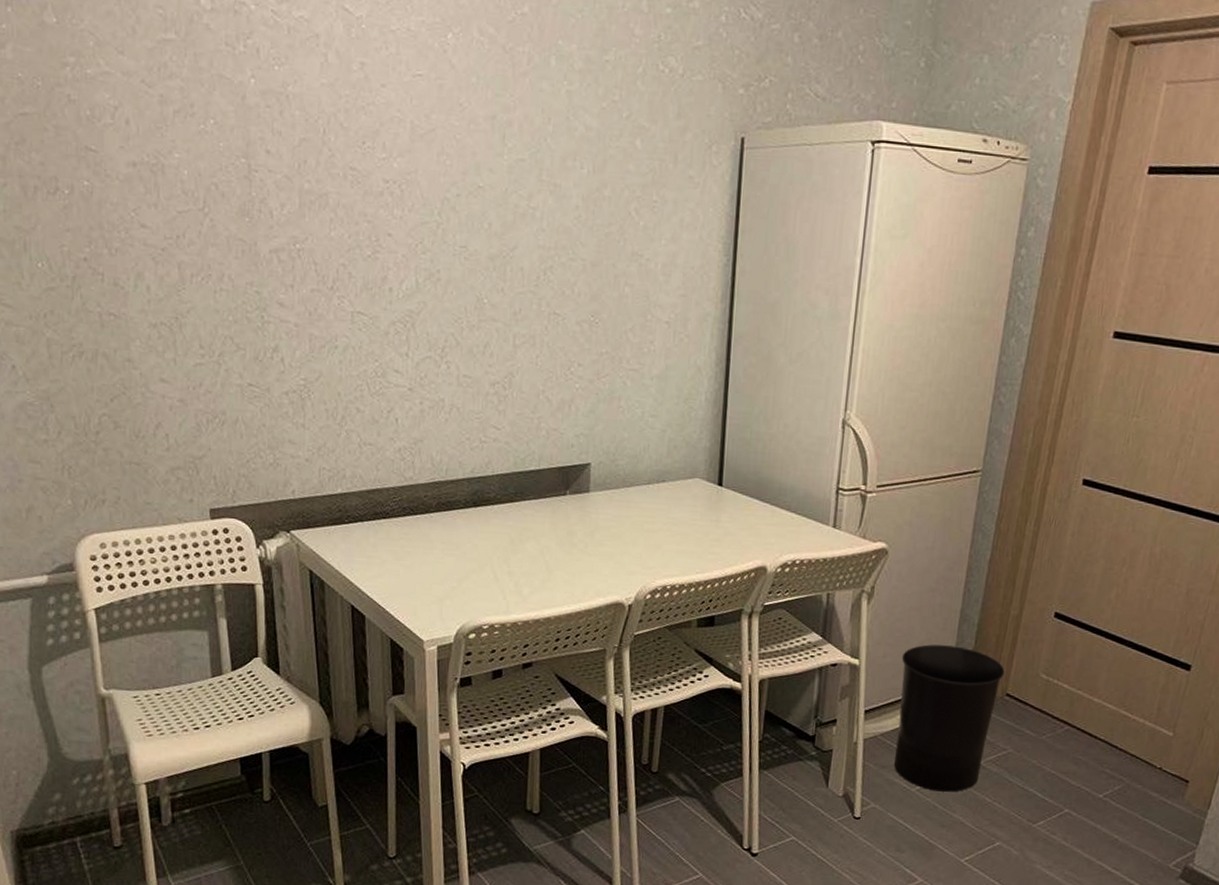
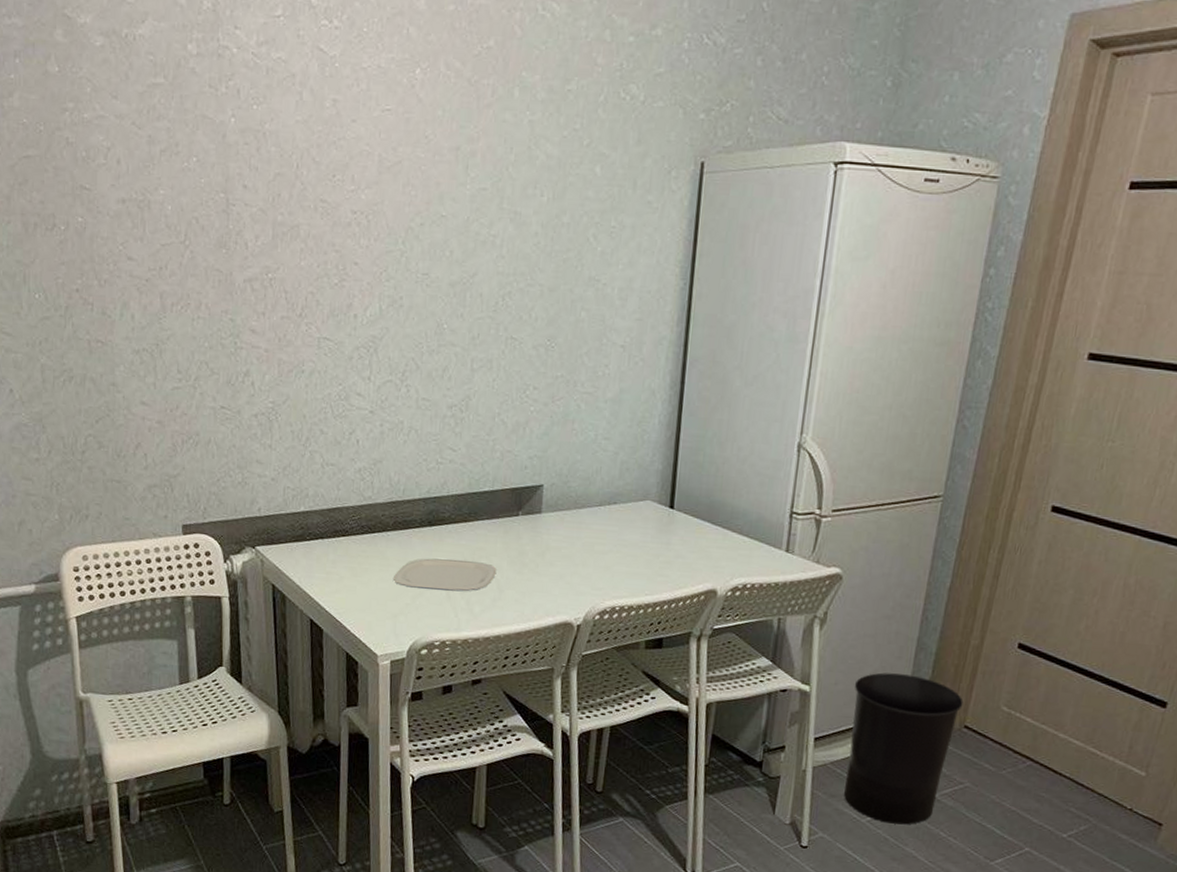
plate: none [437,539,545,574] -> present [392,558,497,592]

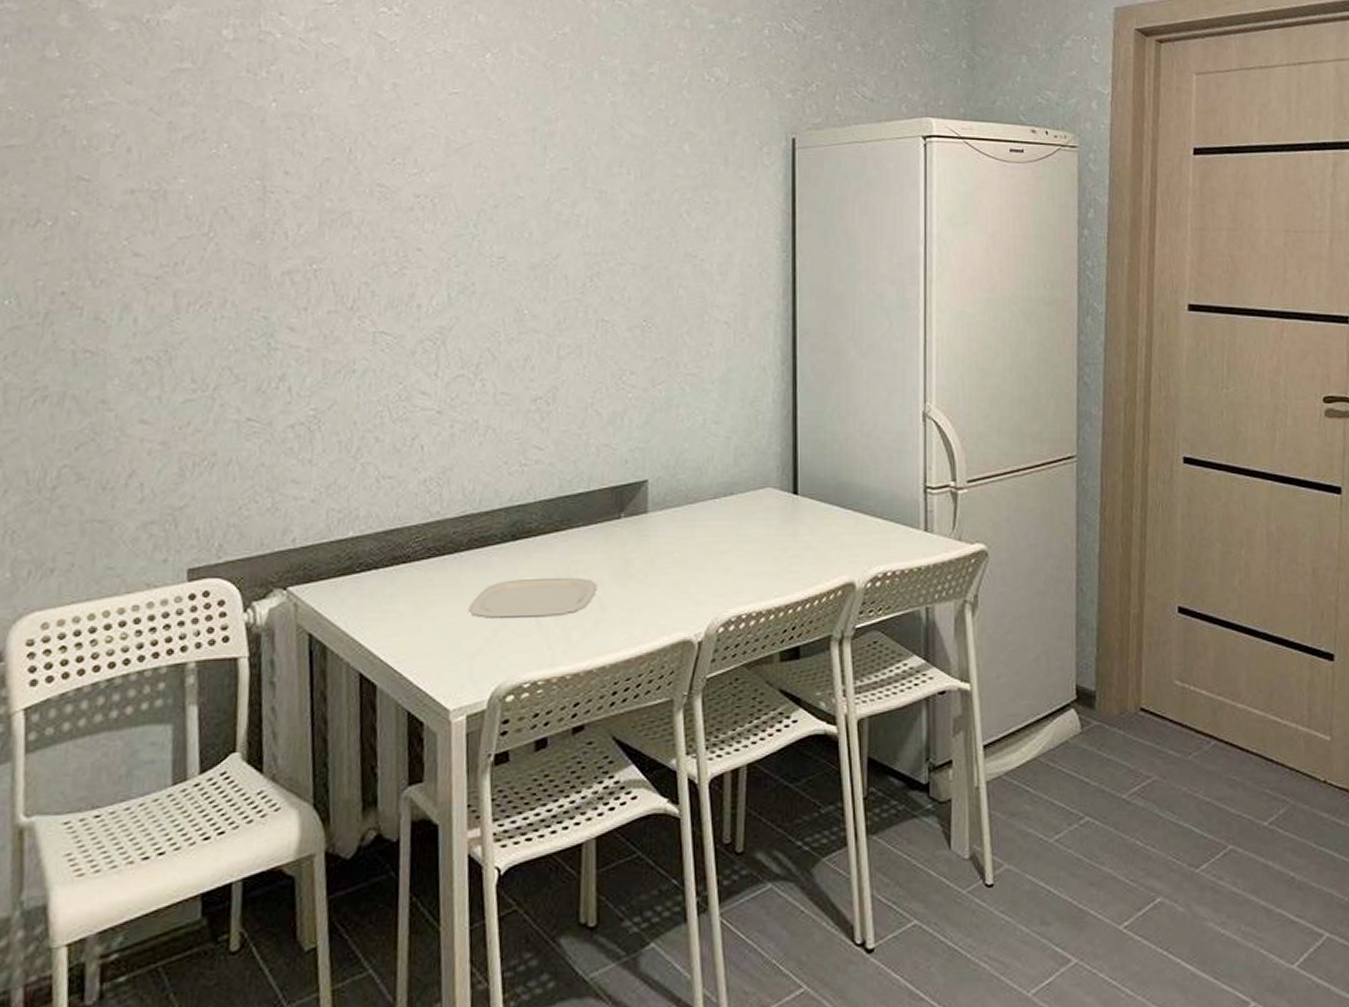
waste bin: present [844,672,964,825] -> none [1017,656,1135,839]

